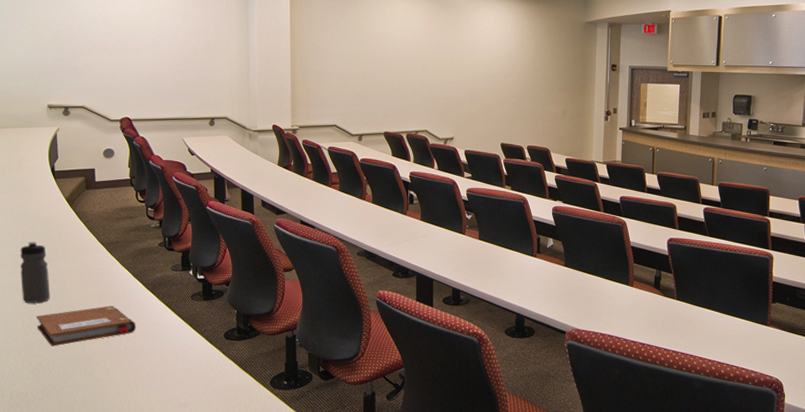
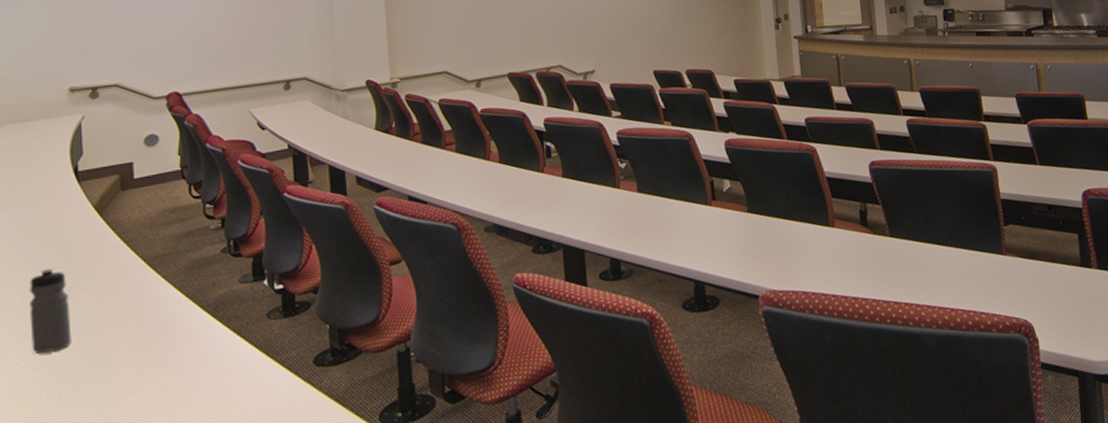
notebook: present [35,305,136,347] -> none [50,341,192,410]

